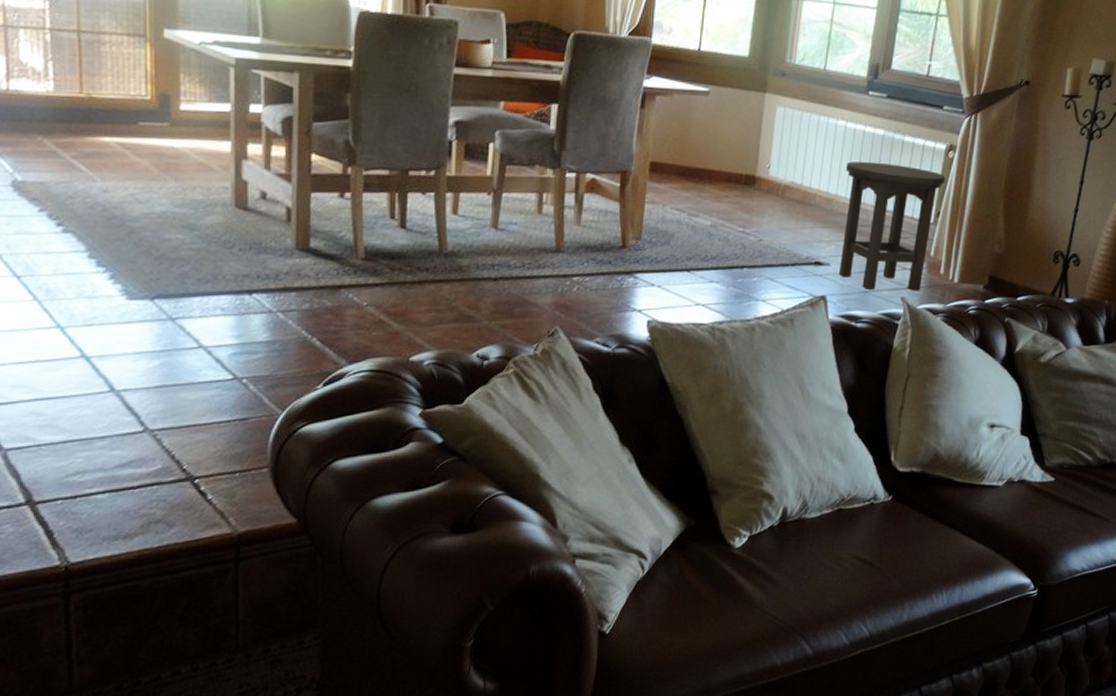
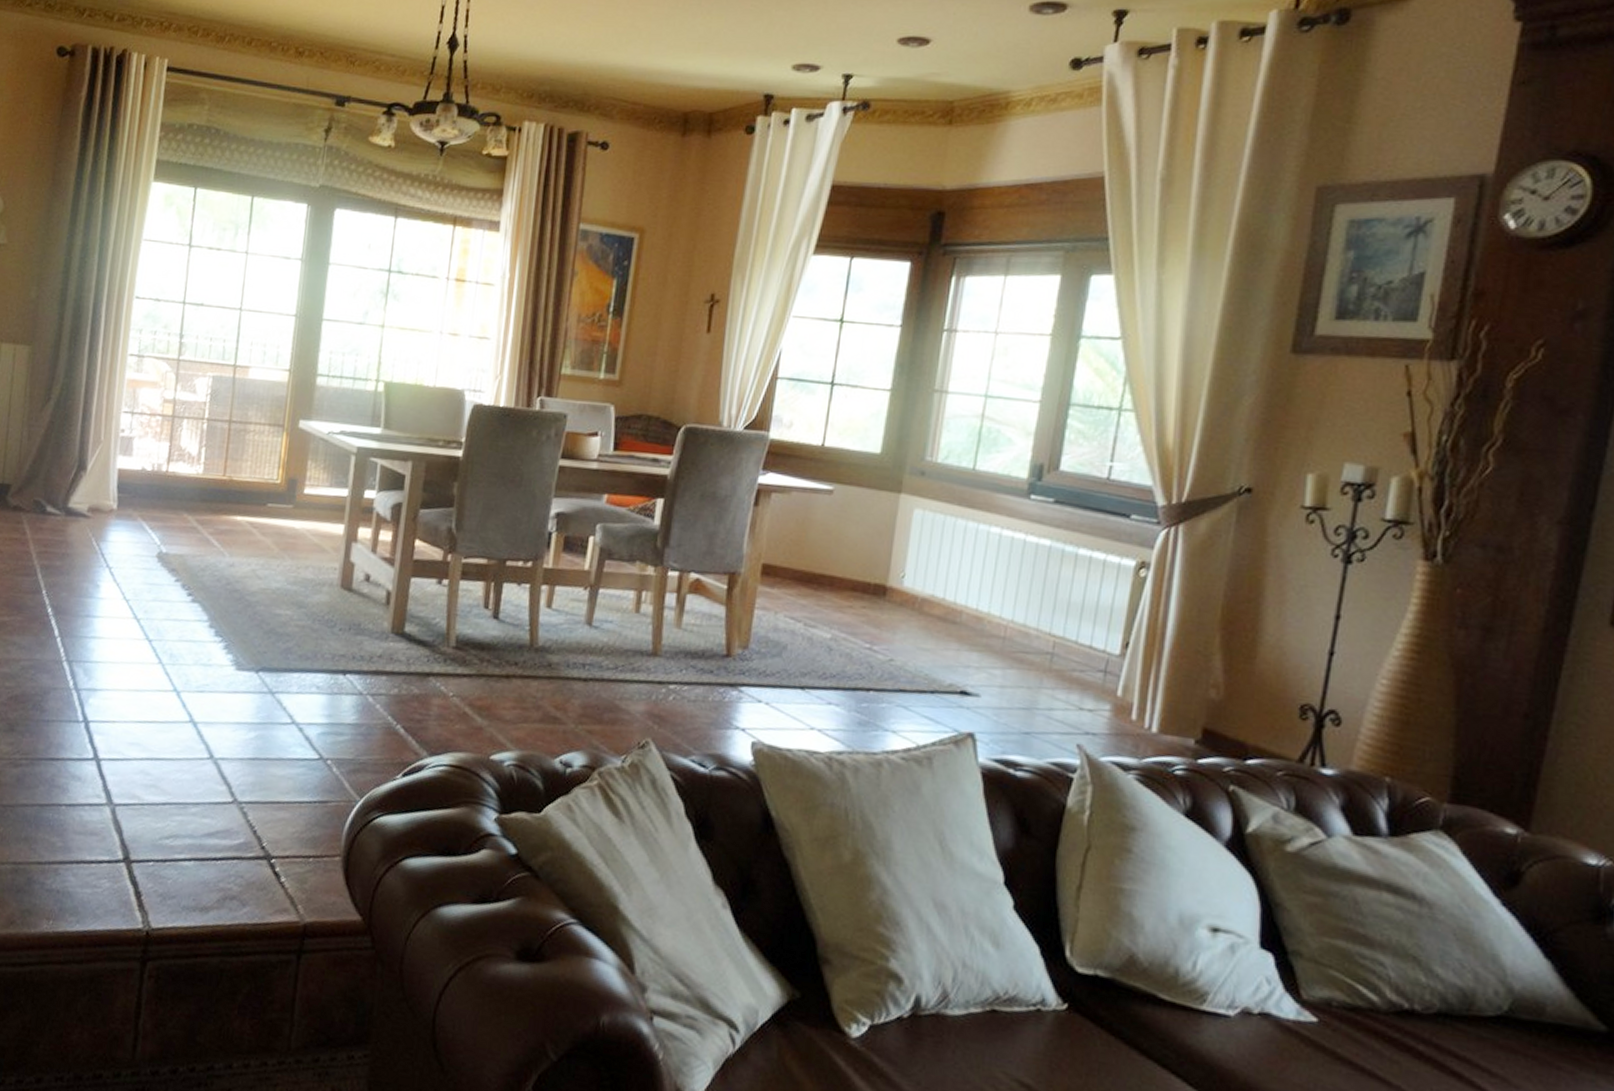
stool: present [838,161,946,291] -> none [991,575,1136,739]

